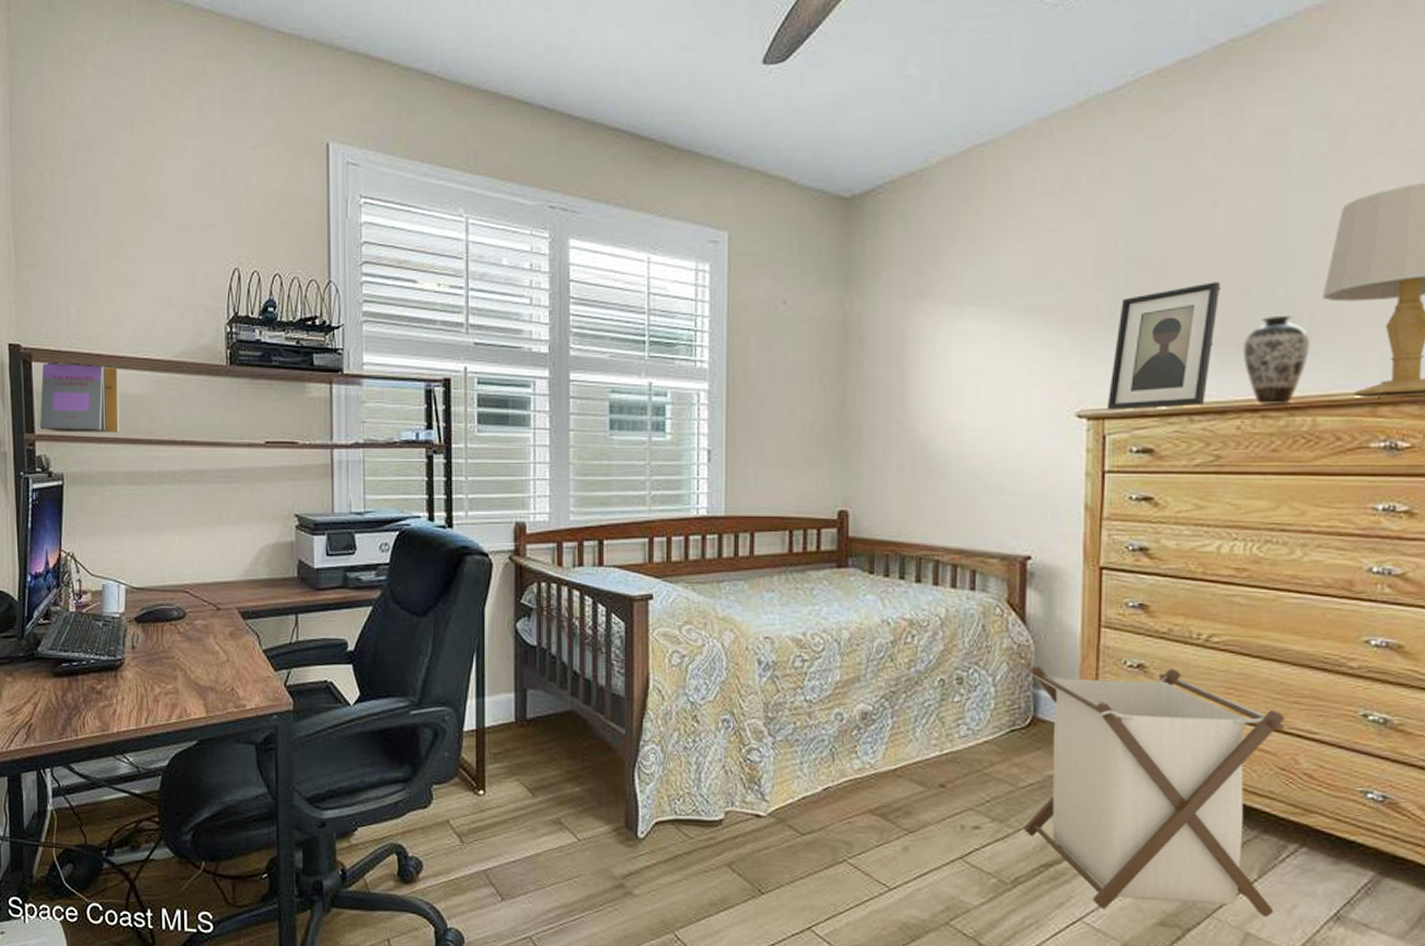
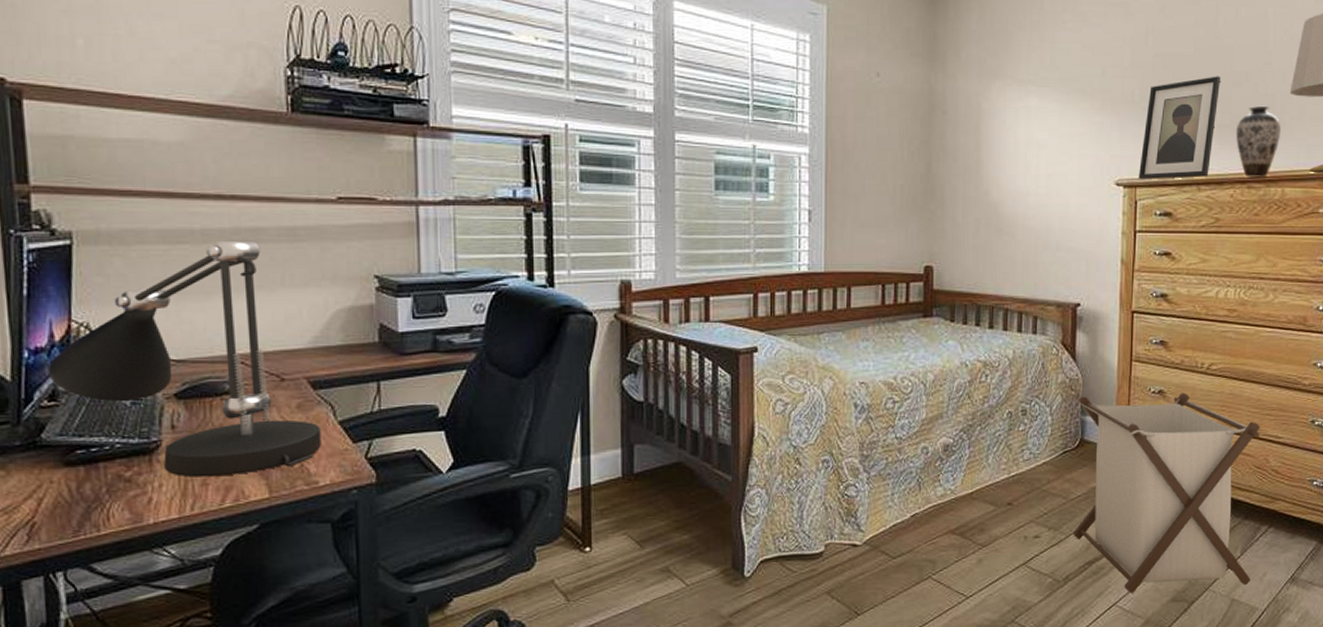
books: present [40,363,120,433] -> none [36,101,149,185]
desk lamp: none [44,481,249,695] -> present [47,240,321,477]

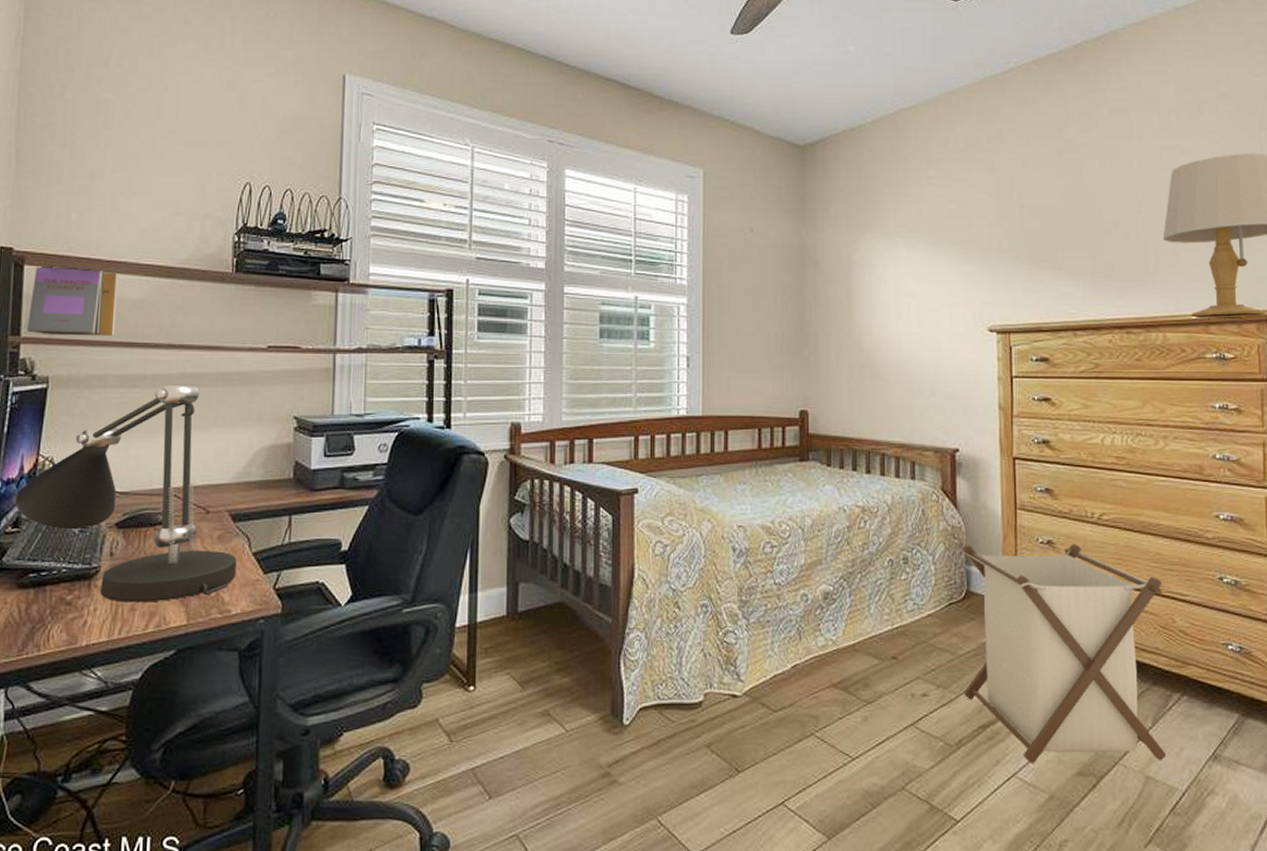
books: none [36,101,149,185] -> present [27,266,118,336]
picture frame: present [1138,76,1221,180] -> none [1011,225,1090,326]
decorative vase: present [1235,105,1282,178] -> none [1109,252,1158,323]

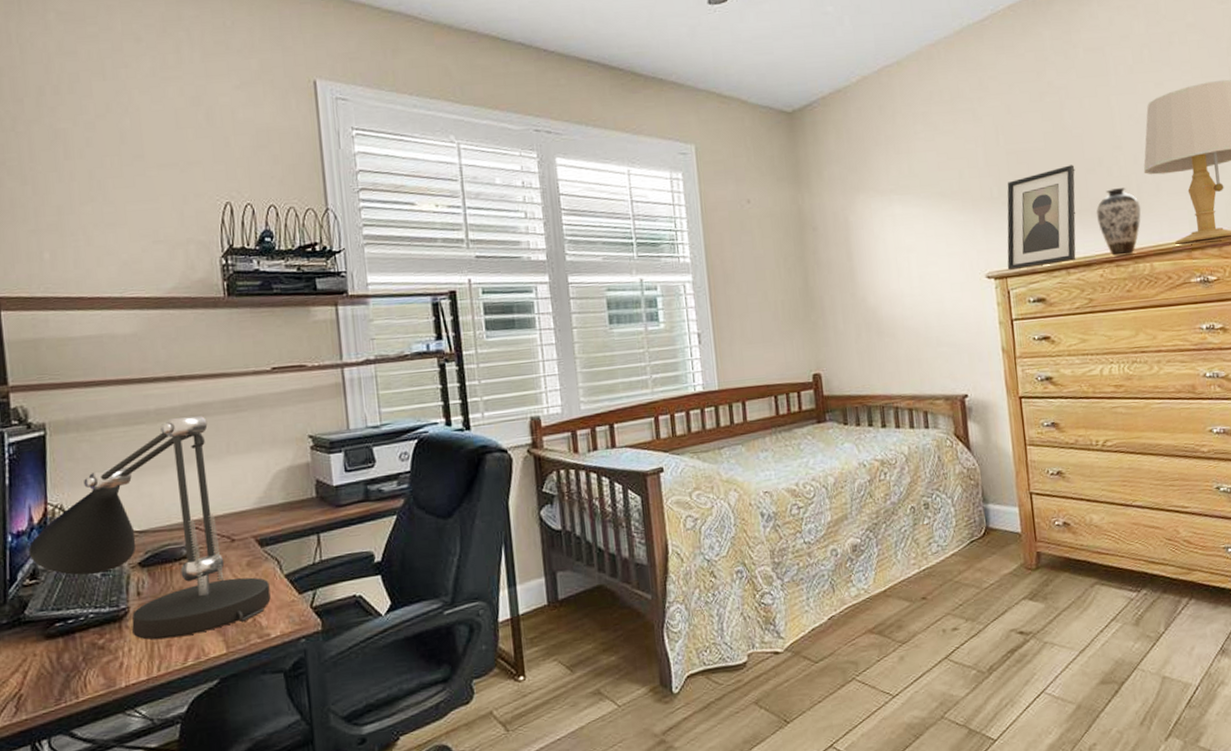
books: present [27,266,118,336] -> none [13,307,109,381]
laundry basket: present [962,544,1167,763] -> none [978,471,1180,679]
picture frame: none [1011,225,1090,326] -> present [1007,165,1076,271]
decorative vase: none [1109,252,1158,323] -> present [1096,187,1142,257]

